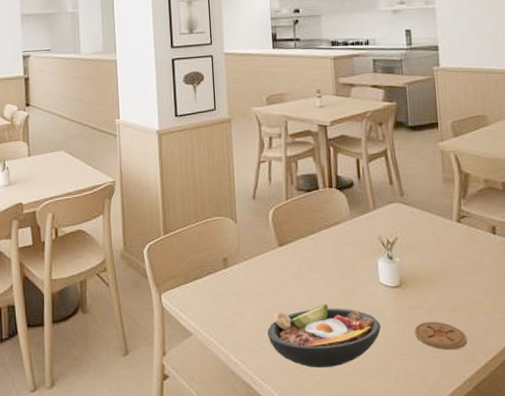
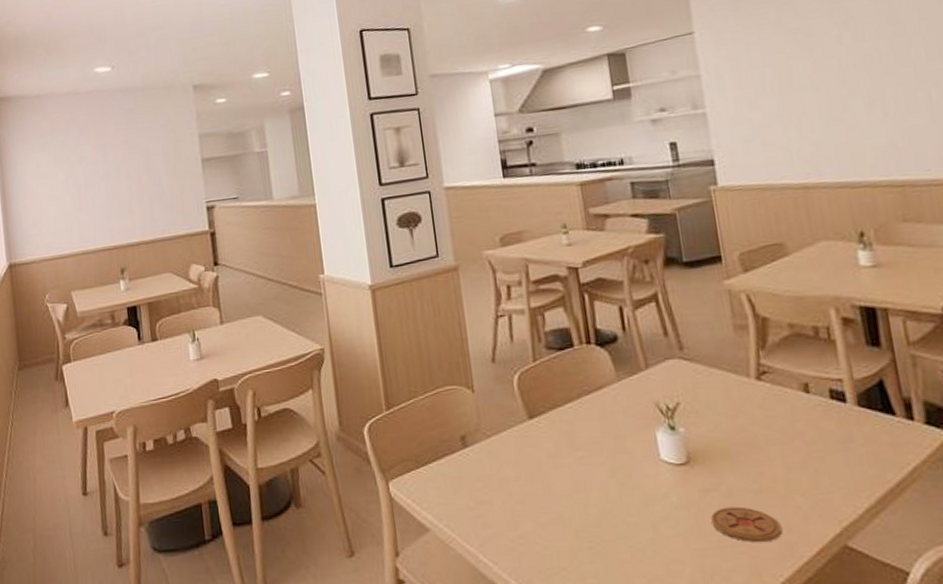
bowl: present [267,303,381,368] -> none [522,488,667,569]

